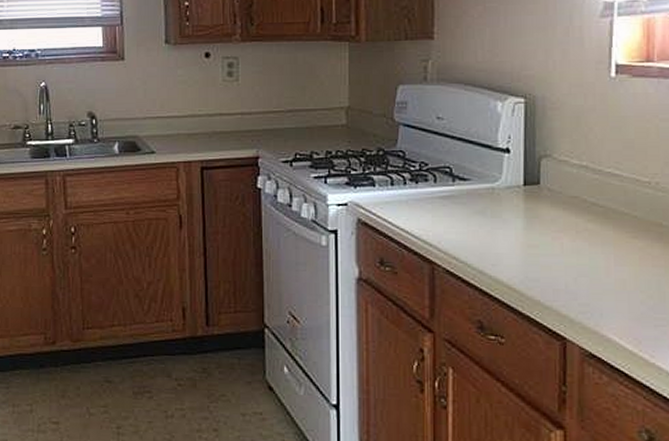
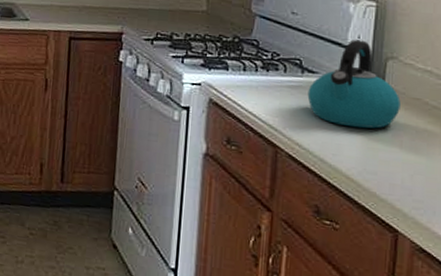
kettle: none [460,140,558,234] -> present [307,39,401,129]

